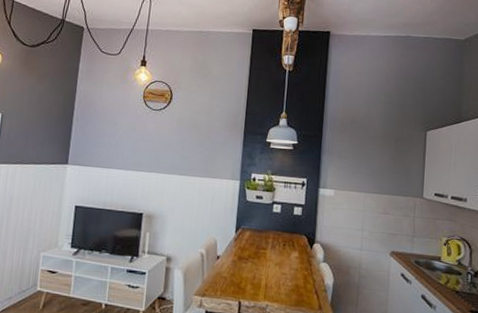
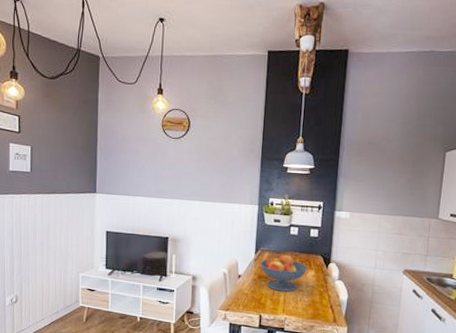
fruit bowl: none [240,233,291,275] -> present [260,254,308,292]

